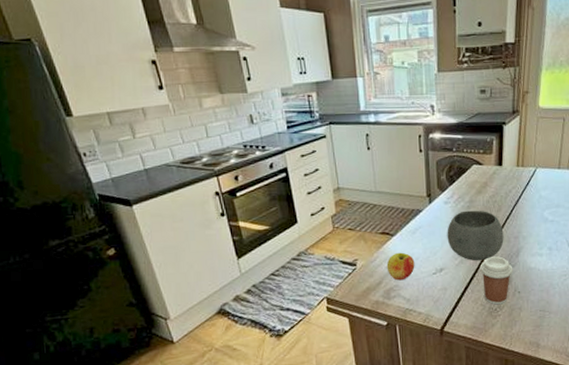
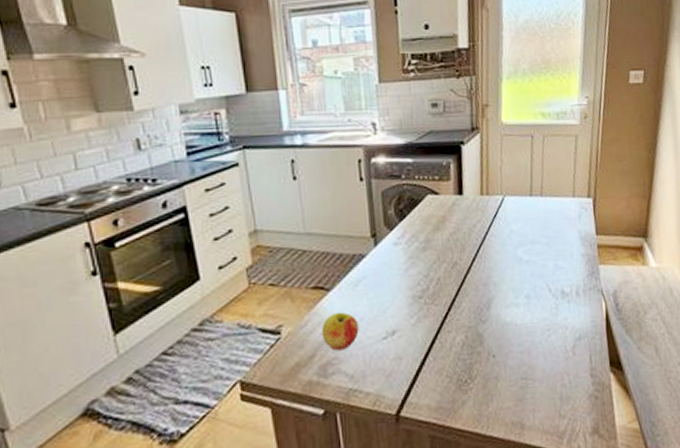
bowl: present [447,210,504,261] -> none [398,251,471,319]
coffee cup: present [480,256,513,305] -> none [442,310,485,375]

